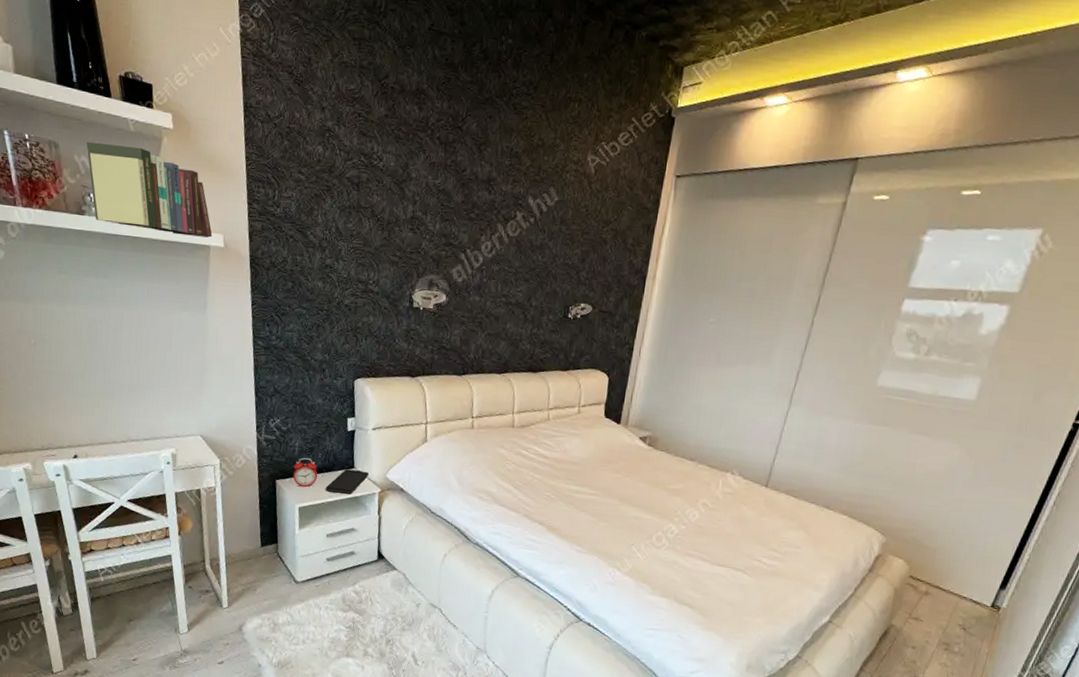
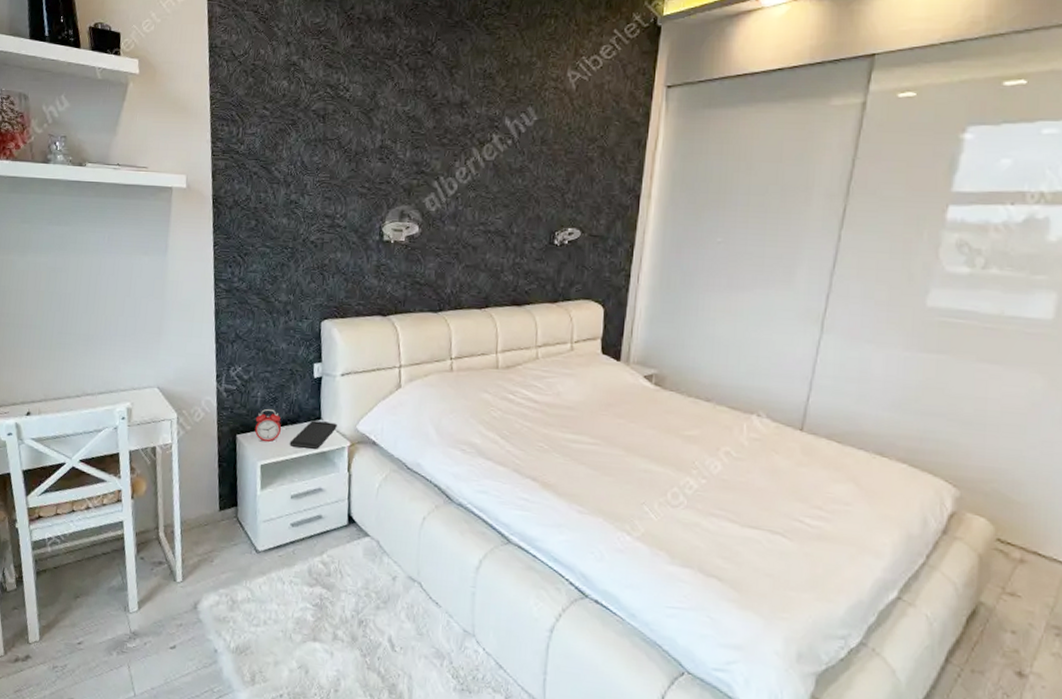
books: present [86,141,212,238] -> none [54,91,175,179]

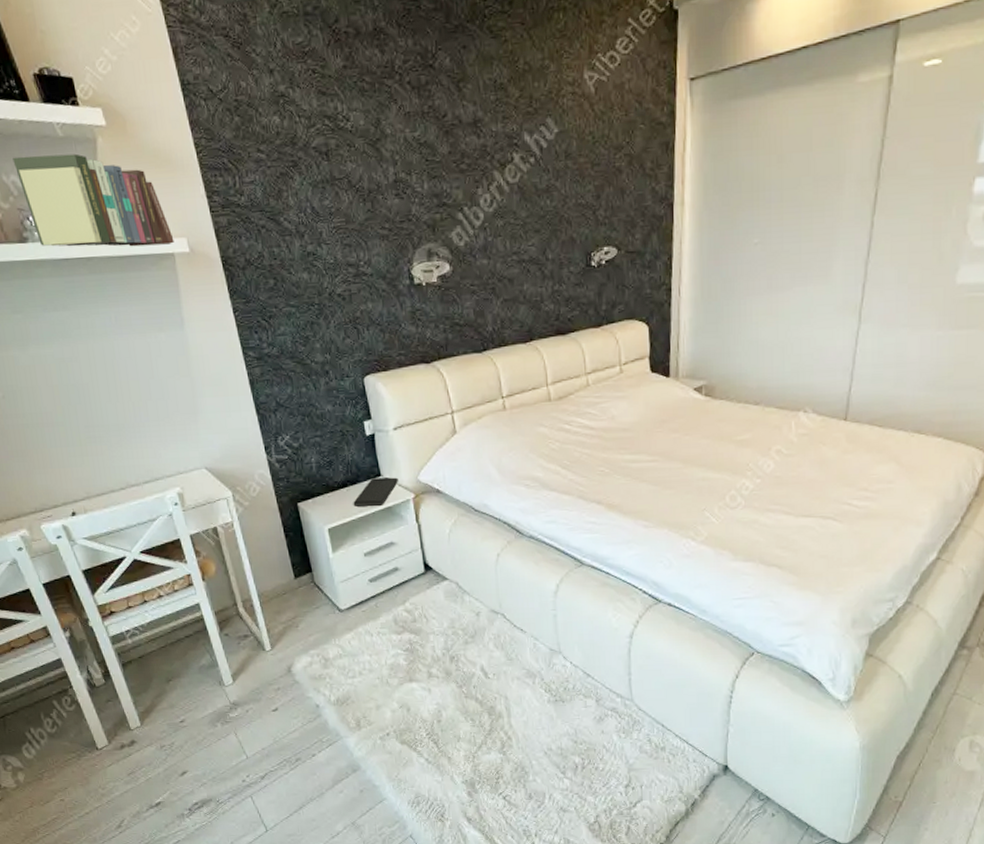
books: none [54,91,175,179] -> present [12,153,174,247]
alarm clock: present [254,408,282,442] -> none [314,472,343,507]

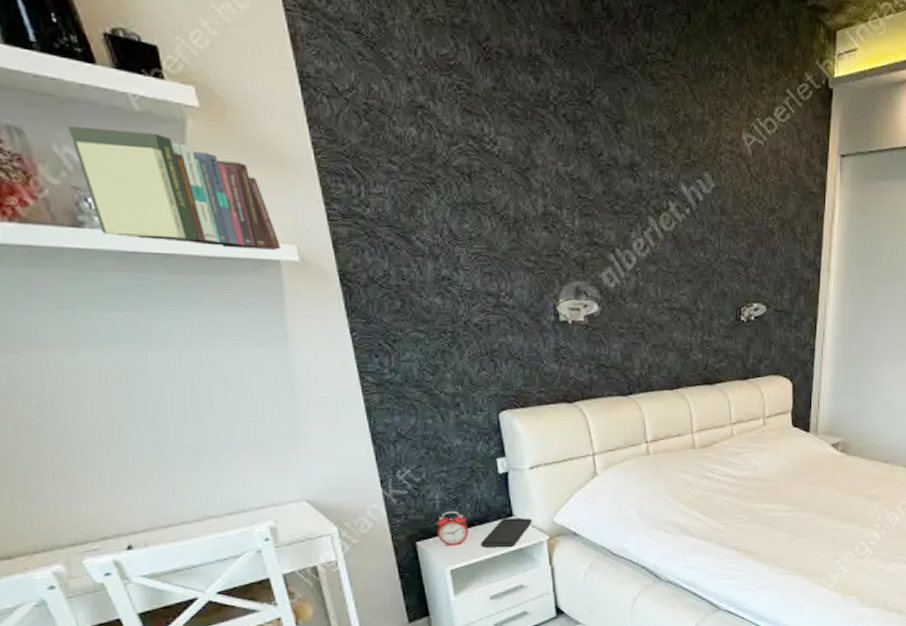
alarm clock: none [314,472,343,507] -> present [436,510,469,546]

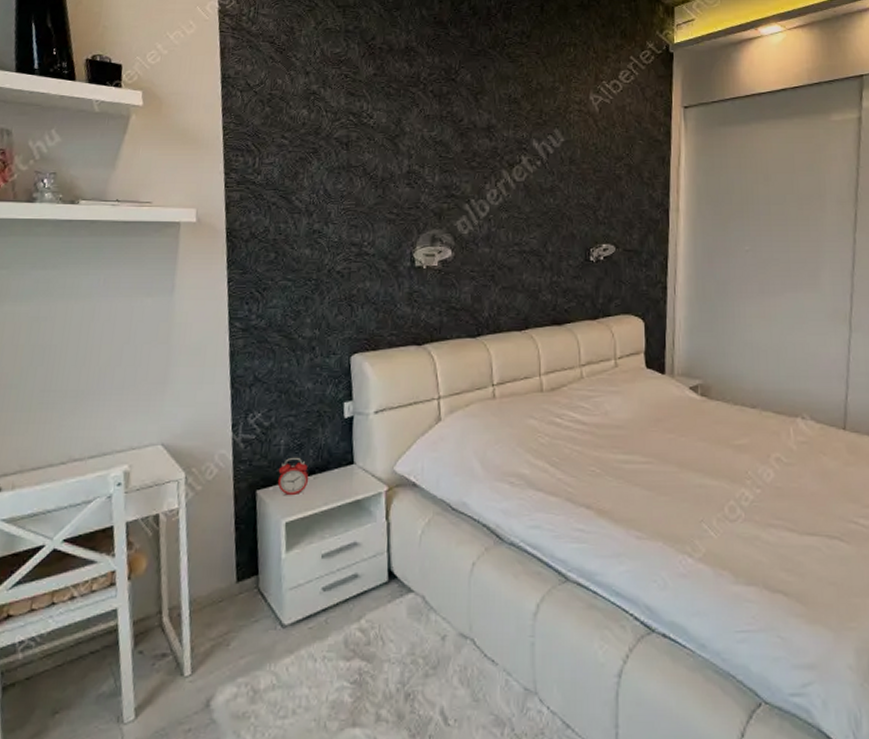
books: present [68,125,281,250] -> none [43,126,183,213]
mobile phone: present [480,518,532,547] -> none [318,466,372,498]

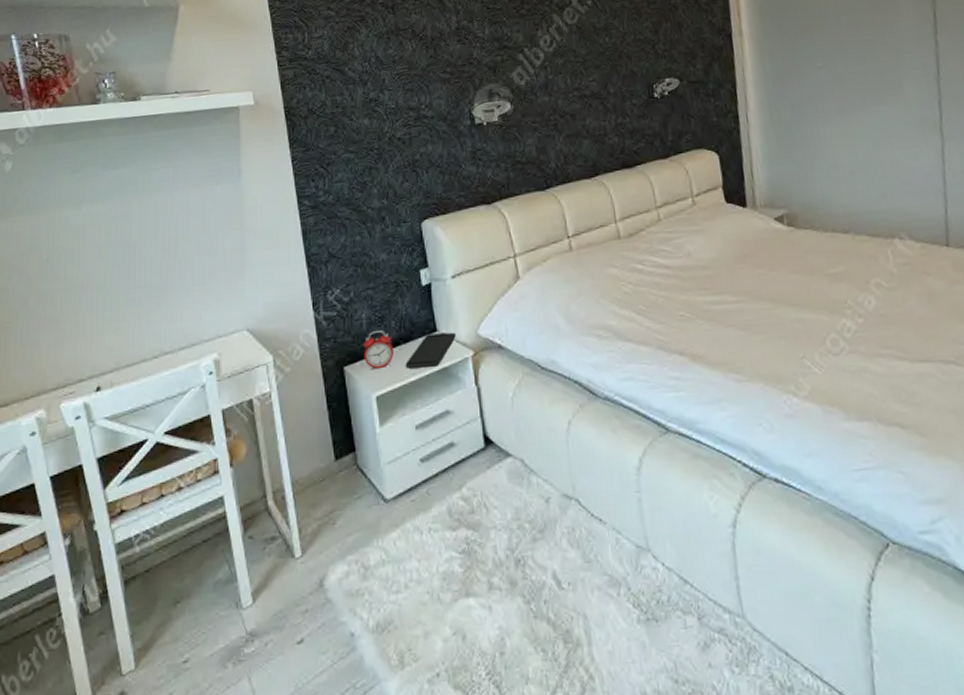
mobile phone: none [318,466,372,498] -> present [405,332,456,369]

